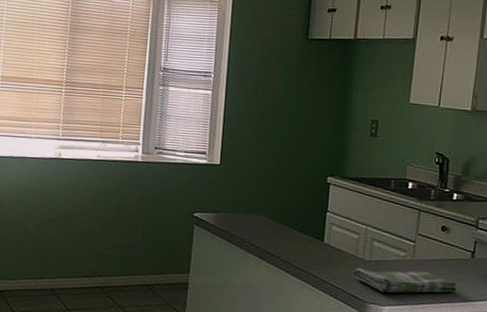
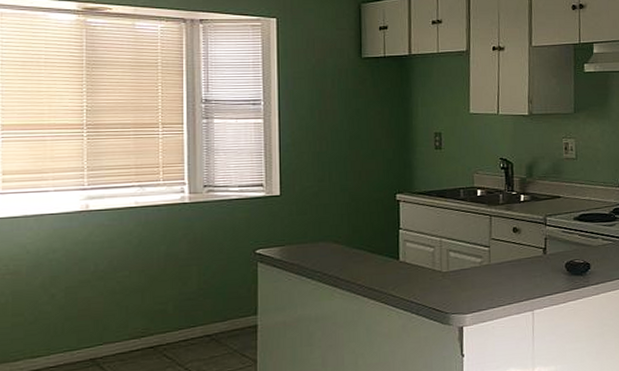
dish towel: present [352,267,457,293] -> none [431,273,534,301]

